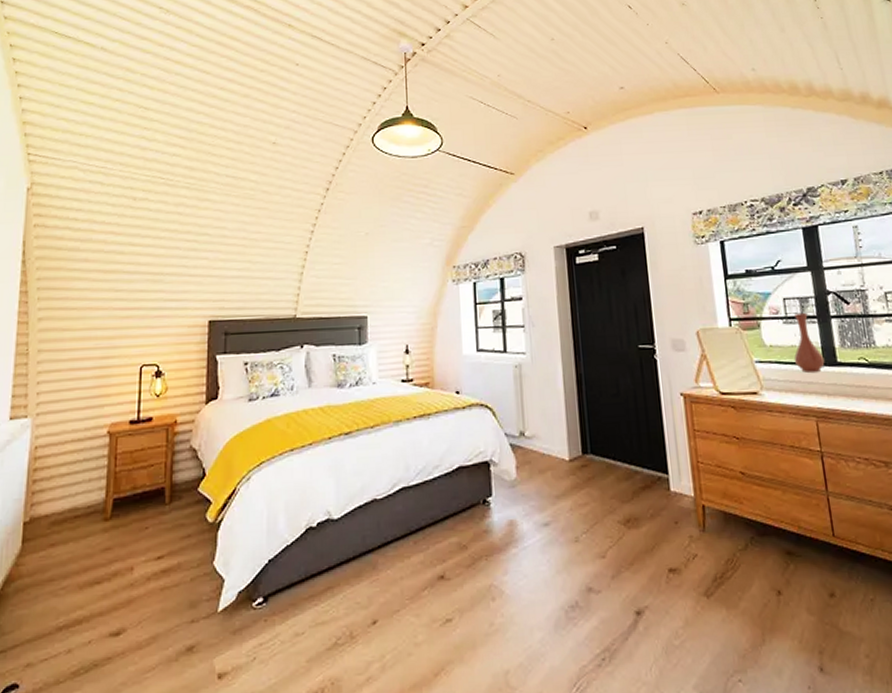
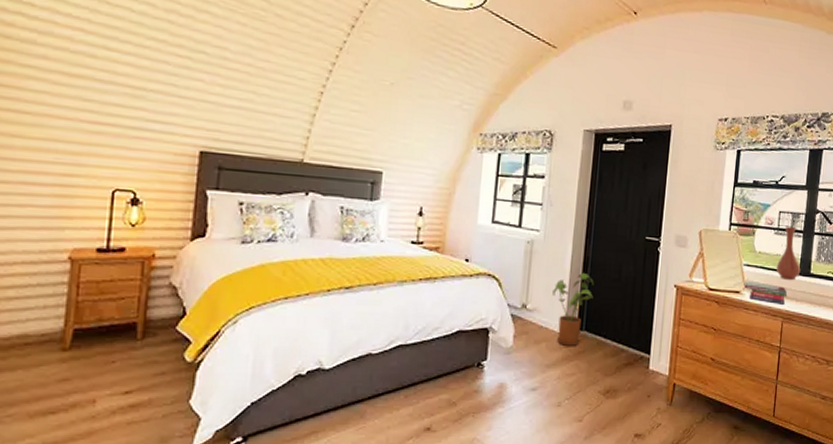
house plant: none [549,391,594,474] -> present [552,272,595,347]
books: none [759,379,815,402] -> present [743,281,787,305]

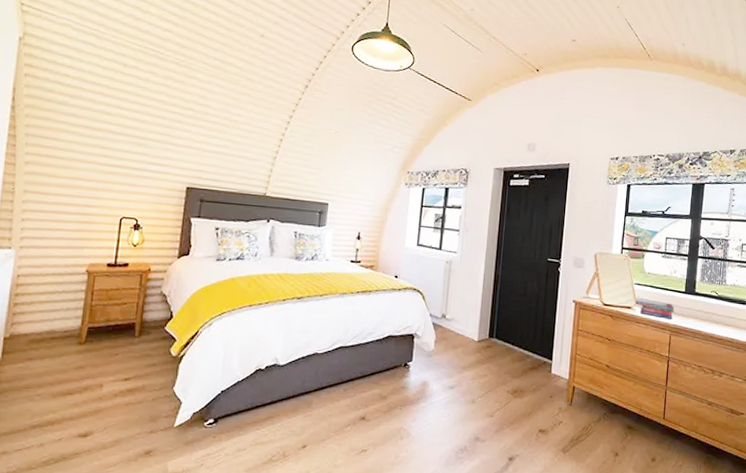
house plant: present [552,272,595,347] -> none [468,288,504,352]
vase: present [776,227,801,281] -> none [664,251,686,299]

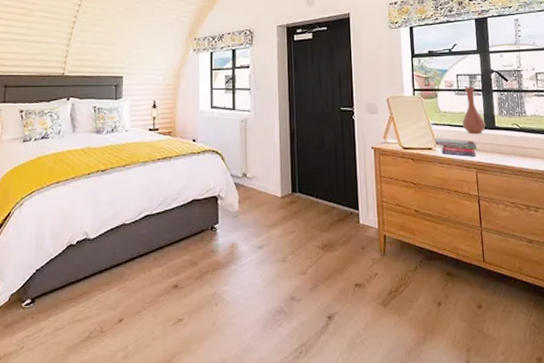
vase: none [664,251,686,299] -> present [462,87,486,135]

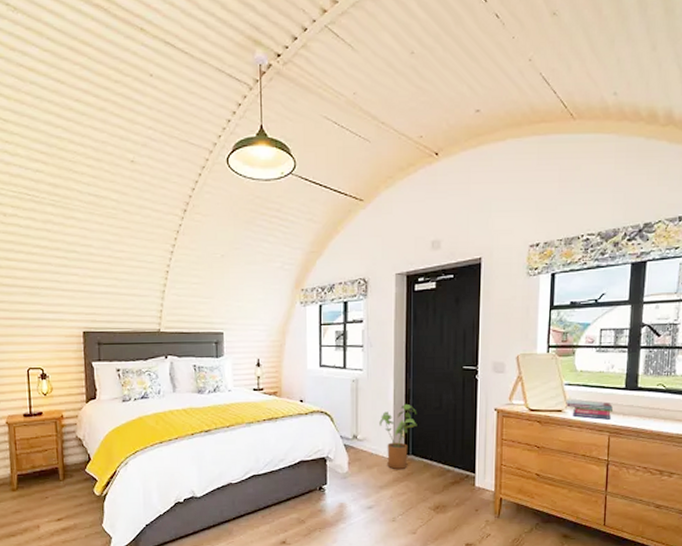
house plant: none [267,142,302,208] -> present [379,403,417,470]
vase: present [462,87,486,135] -> none [599,343,627,396]

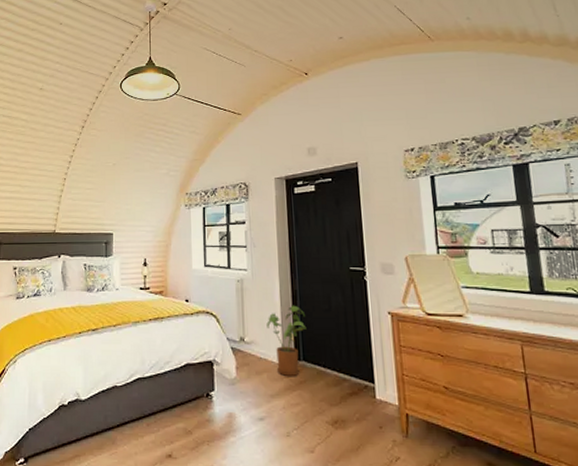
books: present [566,400,613,420] -> none [465,304,520,326]

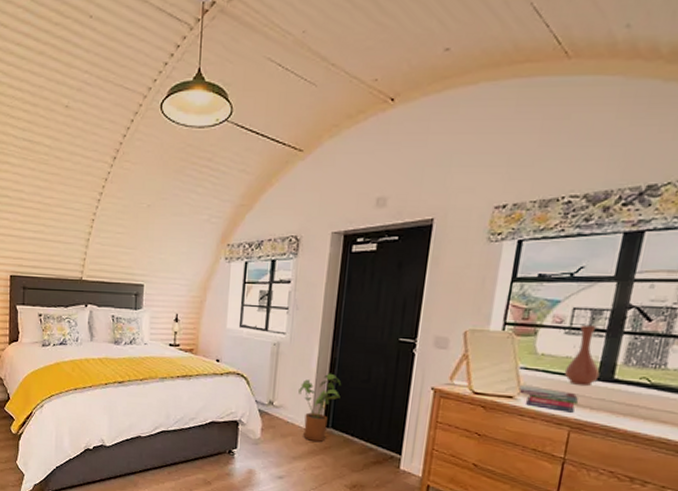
books: none [465,304,520,326] -> present [518,385,578,413]
vase: none [500,244,532,301] -> present [564,325,600,387]

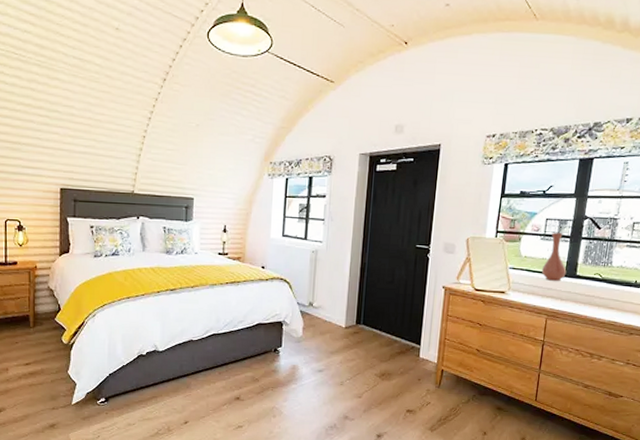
house plant: present [298,373,342,442] -> none [334,276,371,338]
books: present [518,385,578,413] -> none [508,282,552,303]

